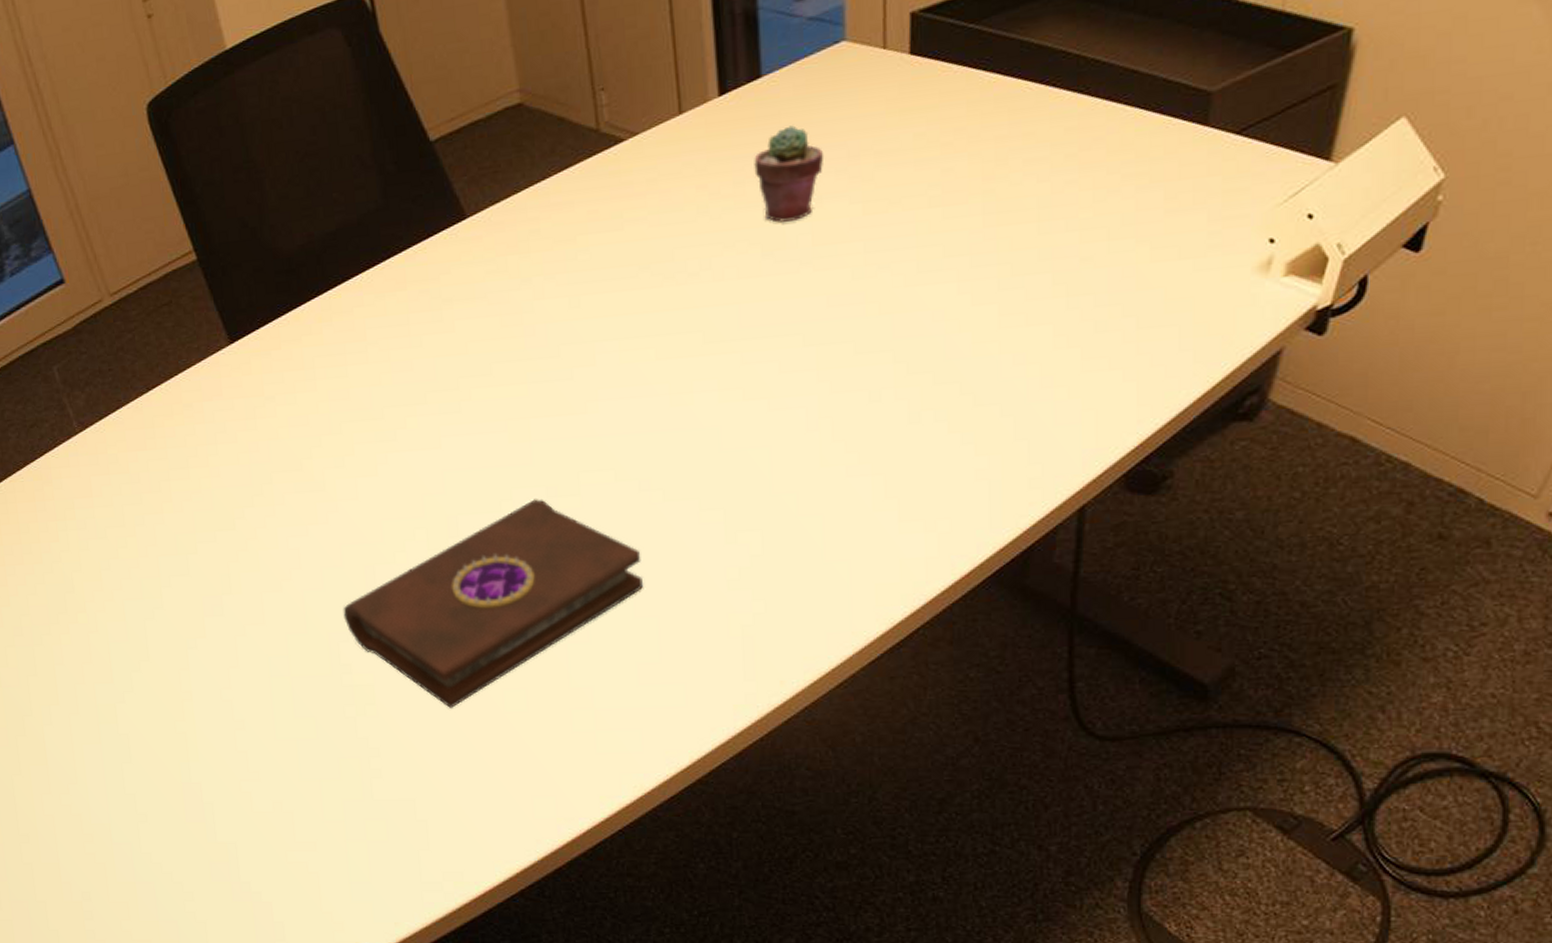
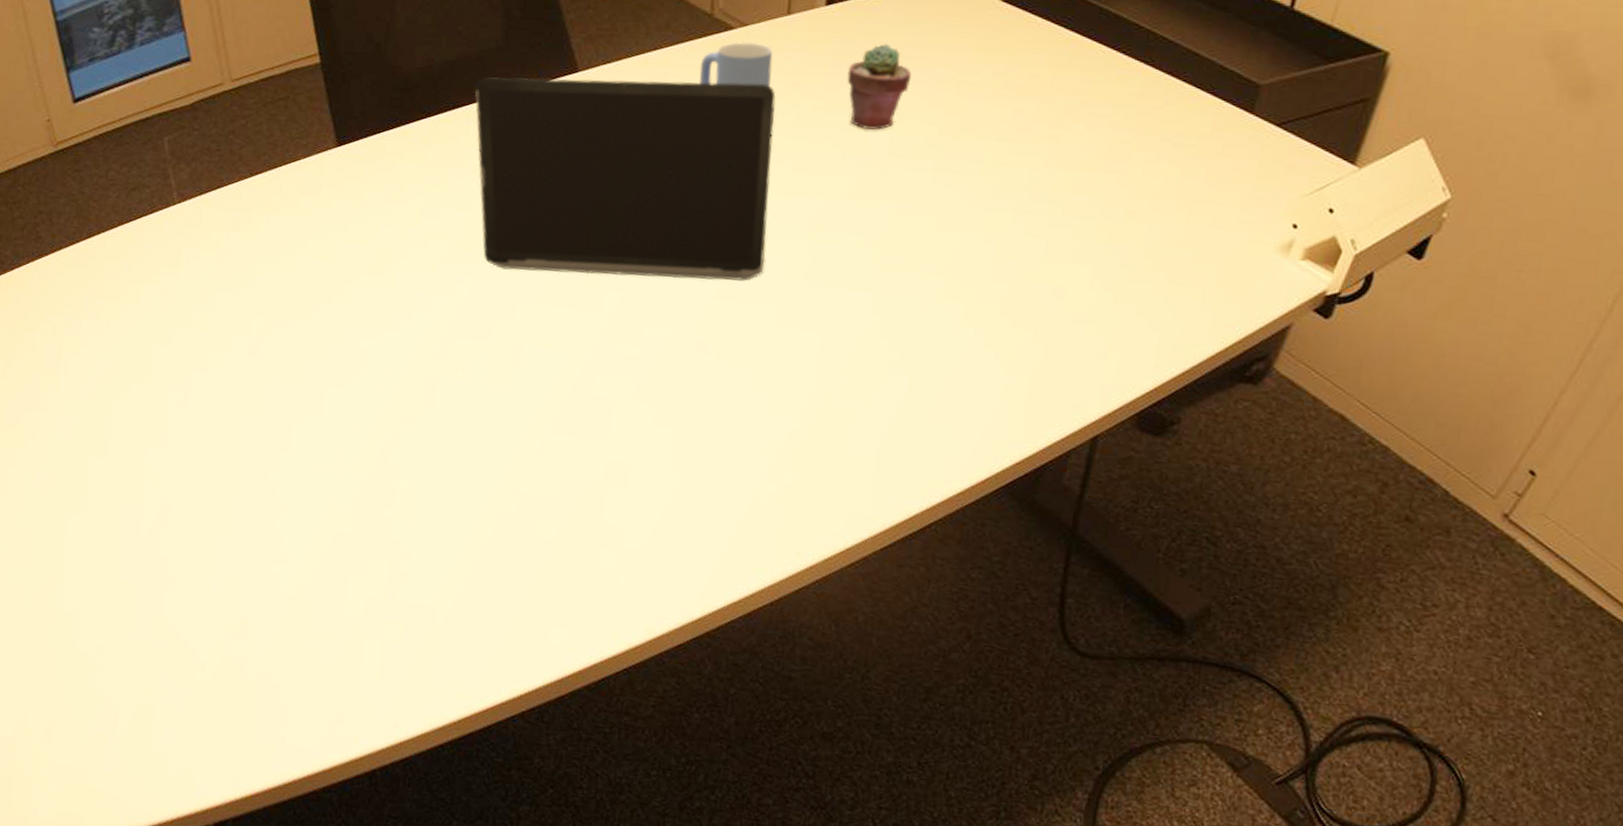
book: present [343,499,643,708] -> none [398,342,688,526]
laptop computer: none [361,193,698,441] -> present [475,77,776,281]
mug: none [594,151,673,206] -> present [699,41,773,87]

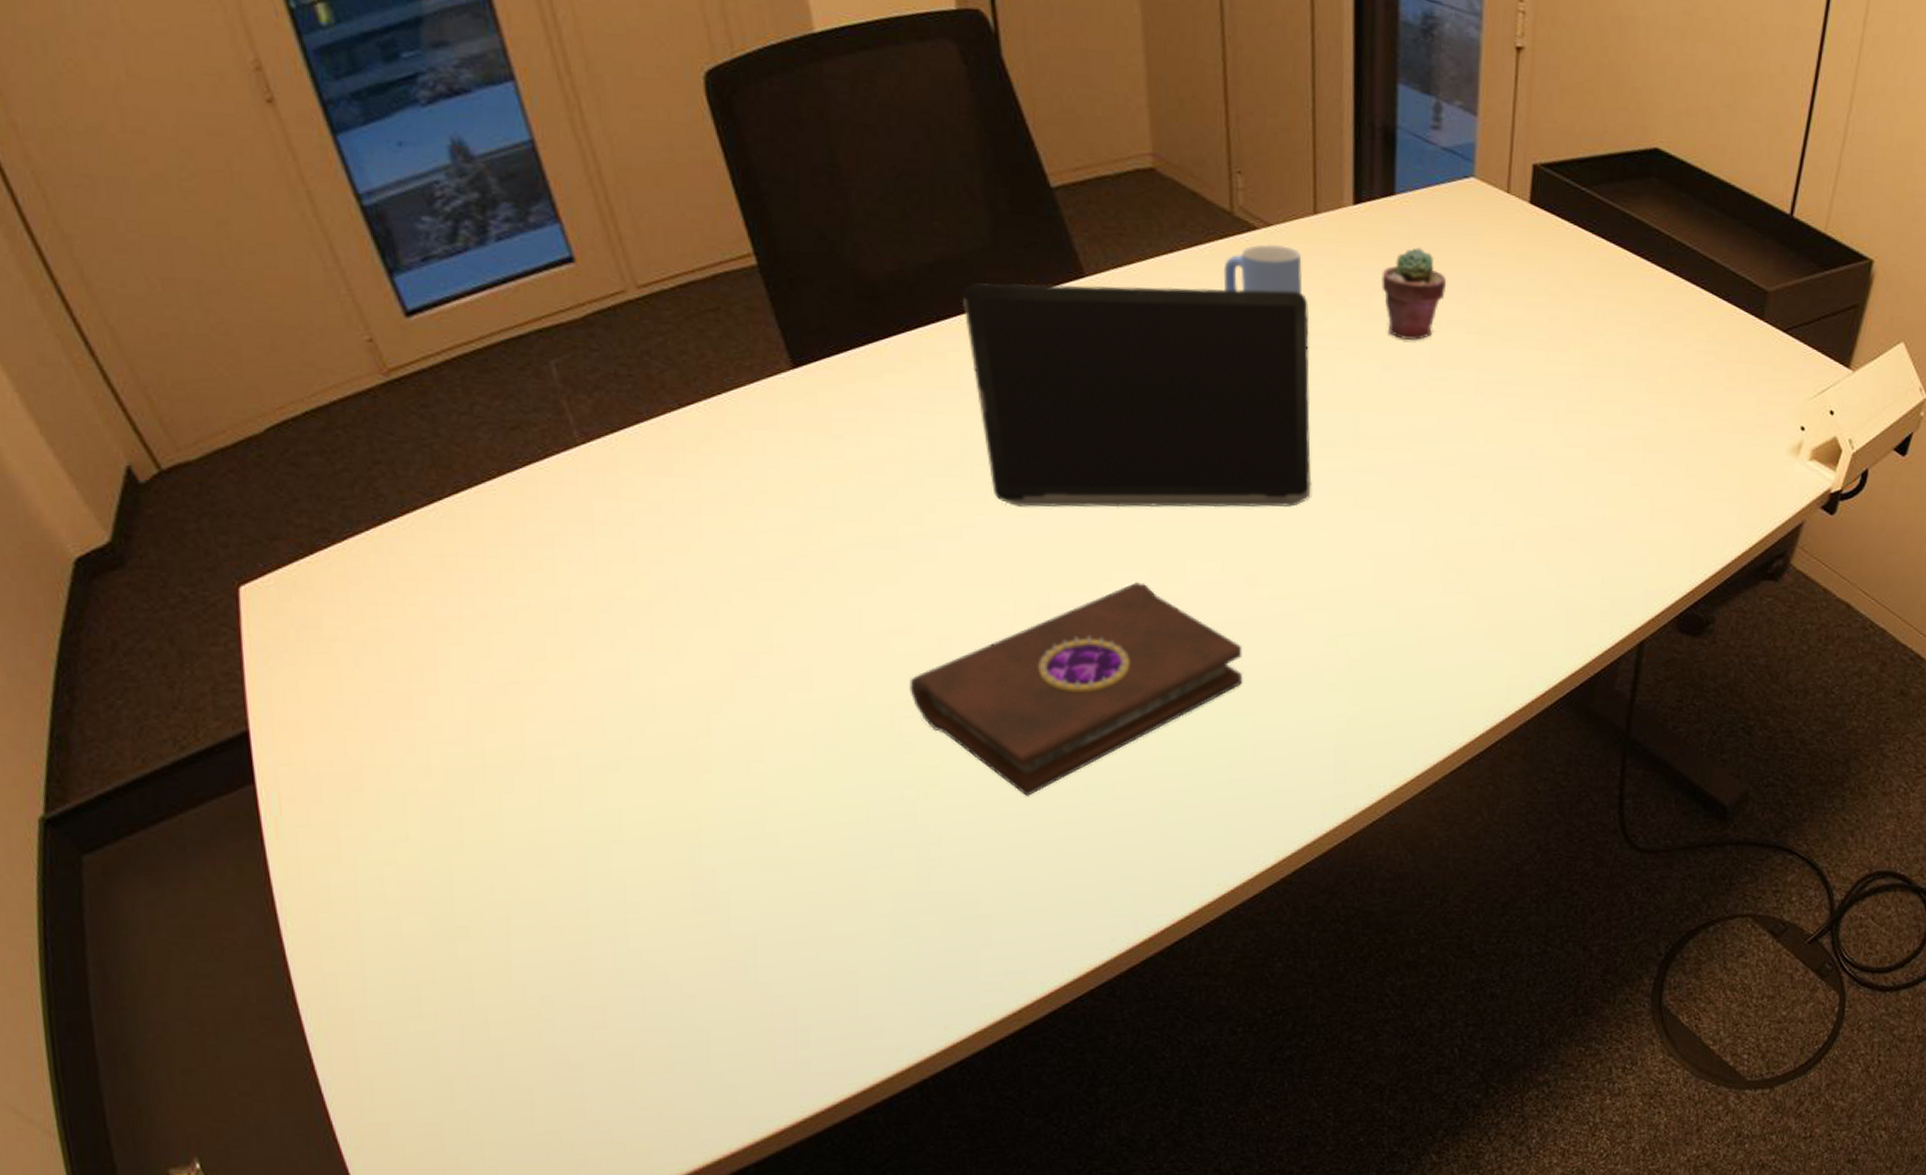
book: none [398,342,688,526] -> present [909,582,1242,796]

